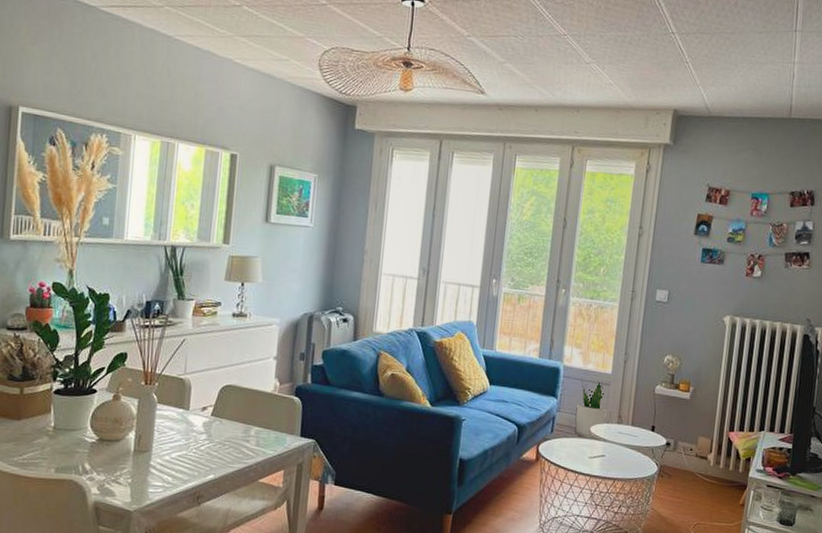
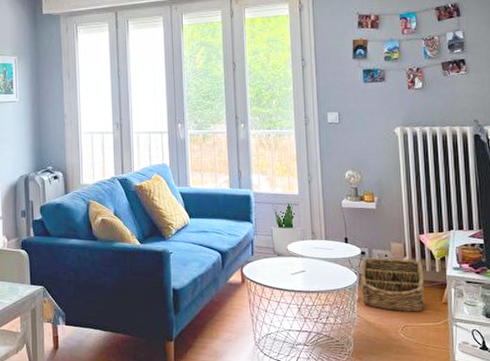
basket: none [659,449,727,510] -> present [360,257,425,311]

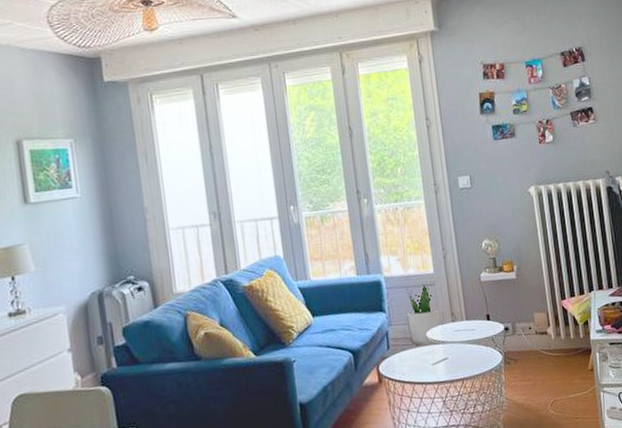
basket: present [360,257,425,311] -> none [505,328,572,387]

